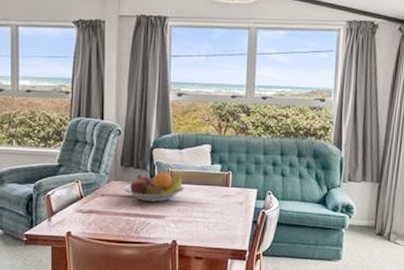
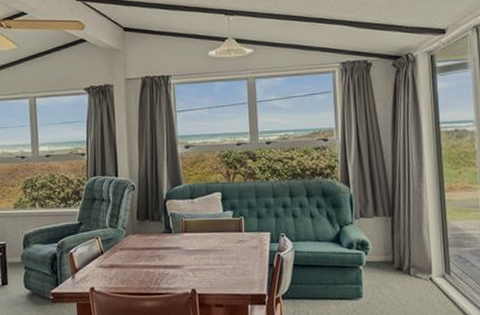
fruit bowl: present [123,172,185,202] -> none [140,222,200,253]

